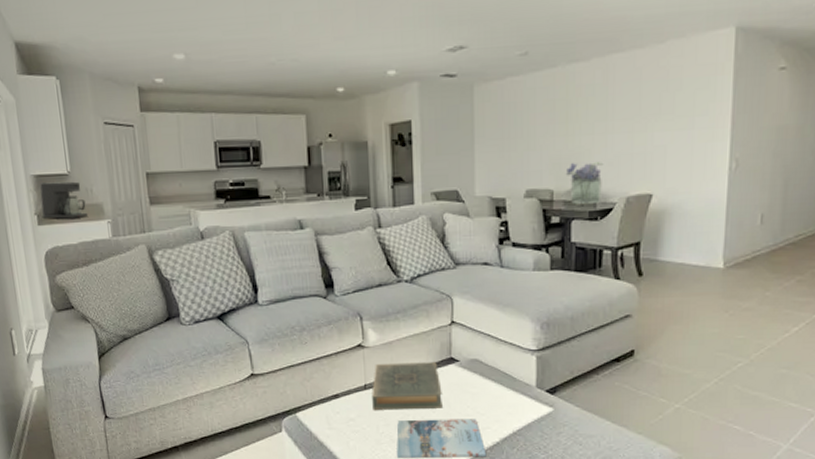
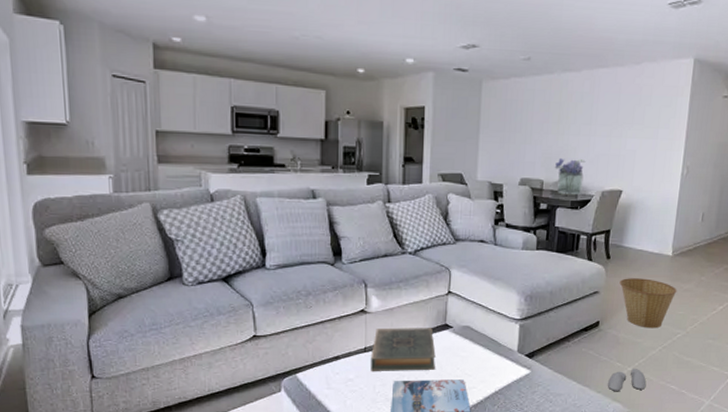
coffee maker: present [40,181,89,220] -> none [32,130,88,172]
slippers: none [651,406,701,433] -> present [608,369,647,392]
basket: none [657,297,734,357] -> present [619,278,677,329]

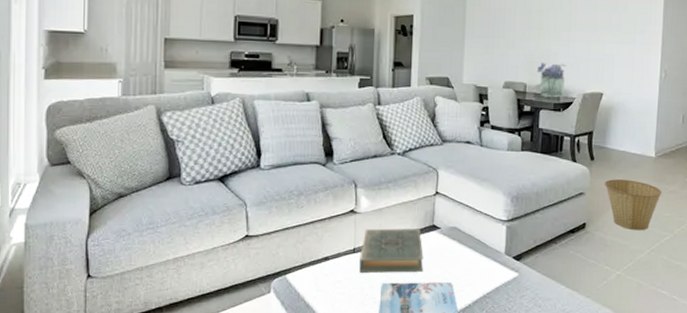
slippers: present [608,369,647,392] -> none [597,273,636,297]

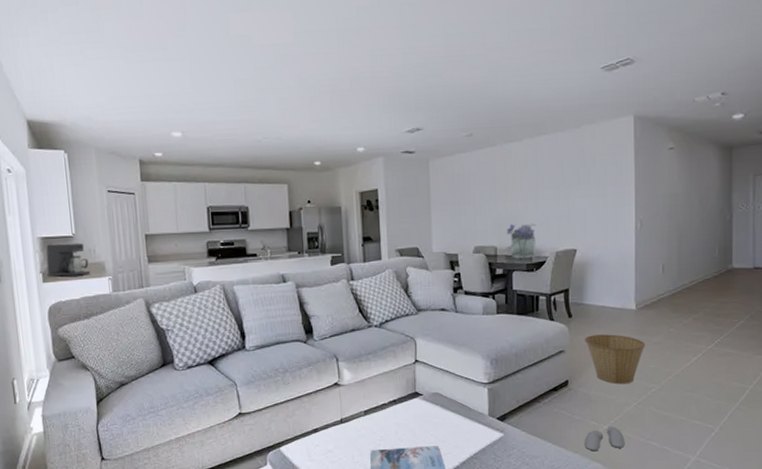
coffee maker: none [50,38,100,76] -> present [46,242,91,277]
hardback book: present [359,228,423,273] -> none [347,396,409,442]
slippers: none [597,273,636,297] -> present [585,426,625,452]

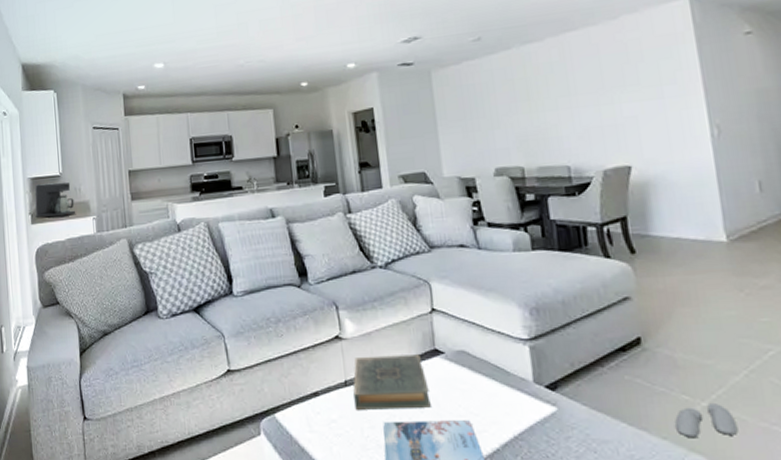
hardback book: none [347,396,409,442] -> present [353,354,431,410]
flower bouquet: present [502,223,537,260] -> none [532,136,577,182]
basket: present [584,334,646,385] -> none [657,275,750,345]

